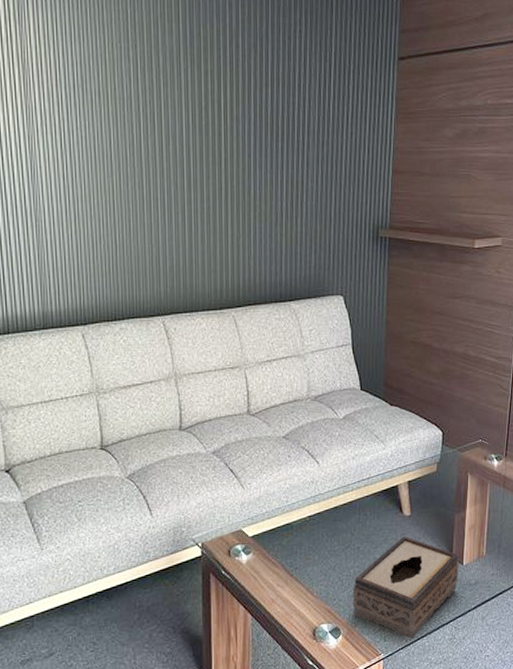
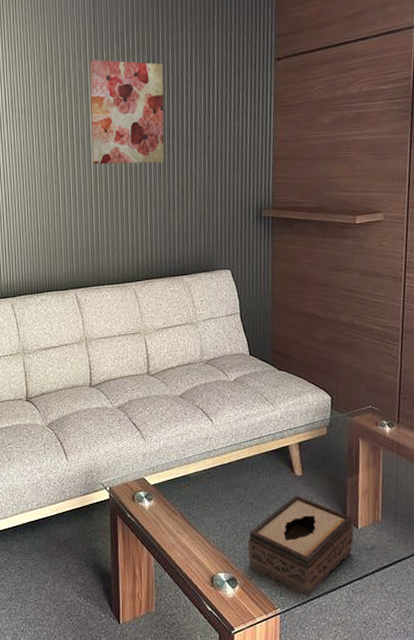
wall art: none [183,36,273,169] -> present [90,60,164,165]

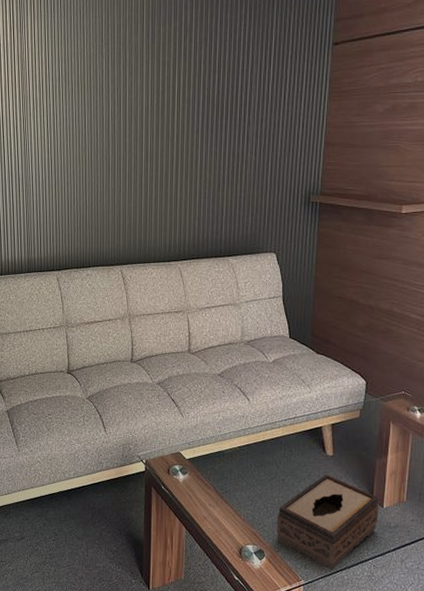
wall art: present [90,60,164,165] -> none [144,34,220,143]

